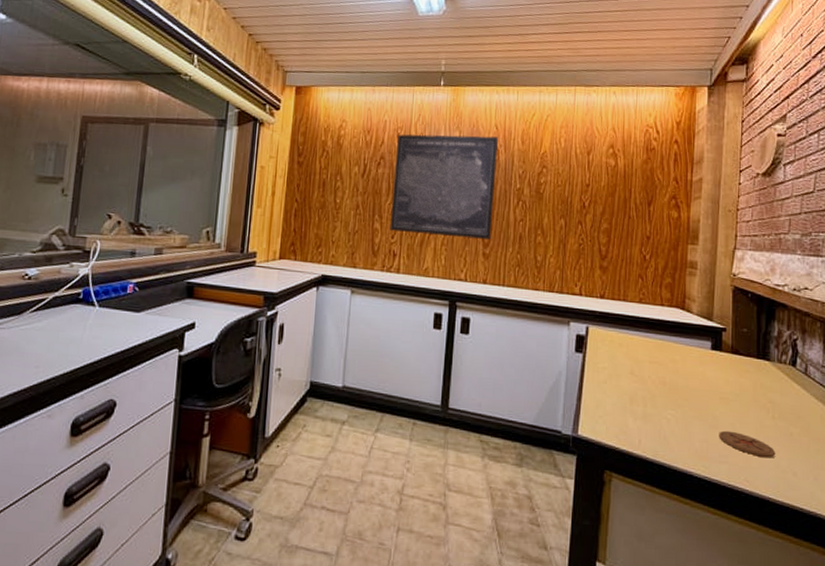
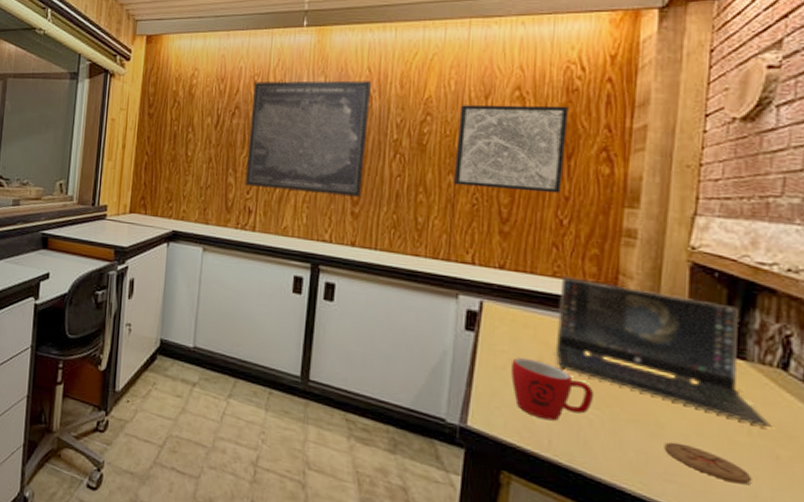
wall art: none [565,159,648,234] -> present [454,104,569,194]
mug: none [611,372,671,423] -> present [511,357,595,421]
laptop: none [642,302,786,412] -> present [555,276,771,428]

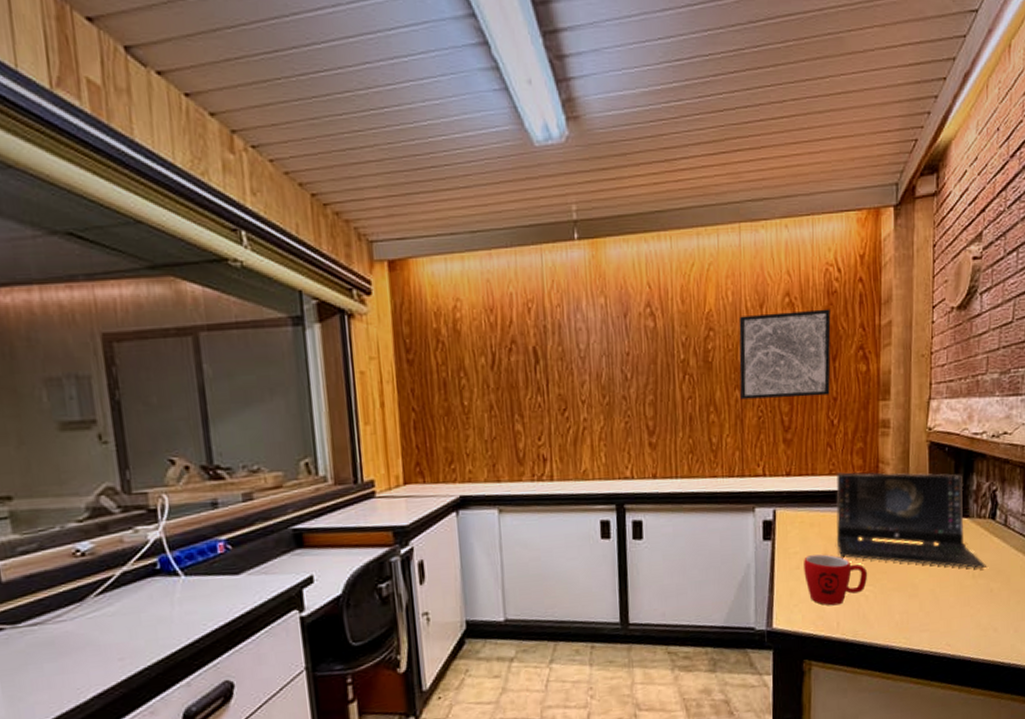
wall art: present [244,80,372,197] -> none [529,298,656,431]
coaster: present [664,441,752,485] -> none [919,597,977,619]

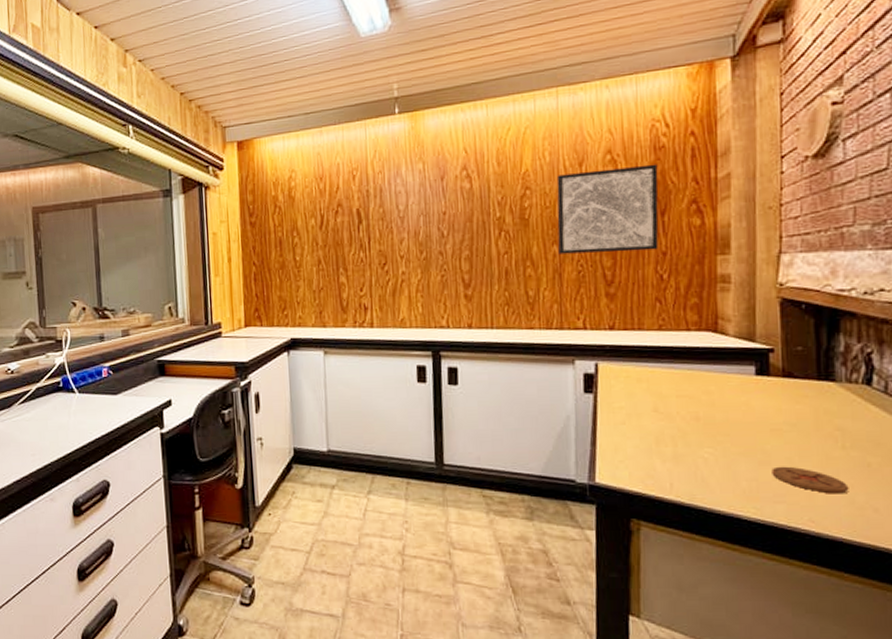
mug: present [804,554,868,606] -> none [630,411,707,465]
laptop: present [836,472,986,569] -> none [667,328,861,440]
coaster: none [919,597,977,619] -> present [772,466,849,494]

